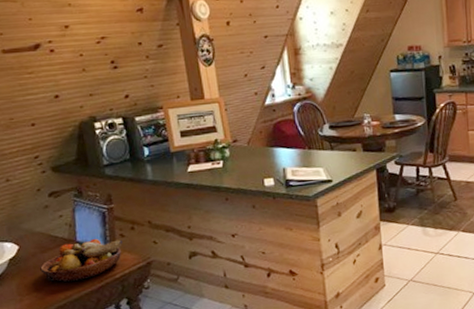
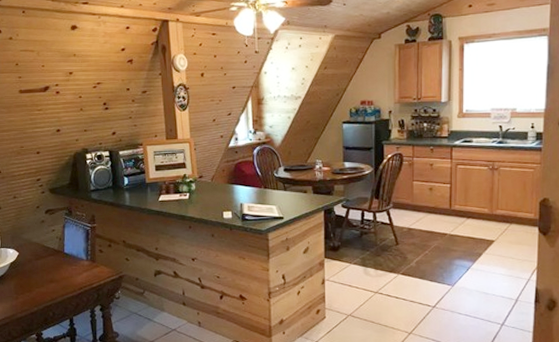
fruit bowl: present [40,238,122,283] -> none [34,251,100,287]

